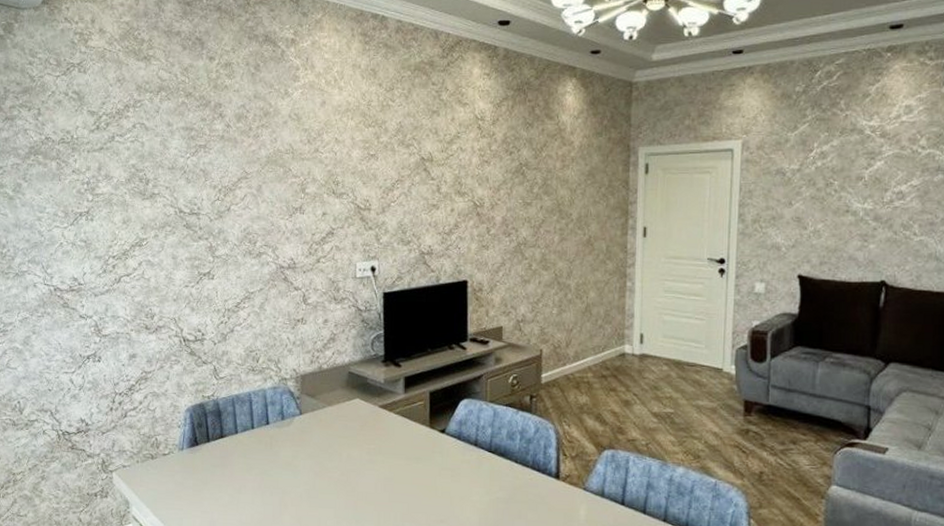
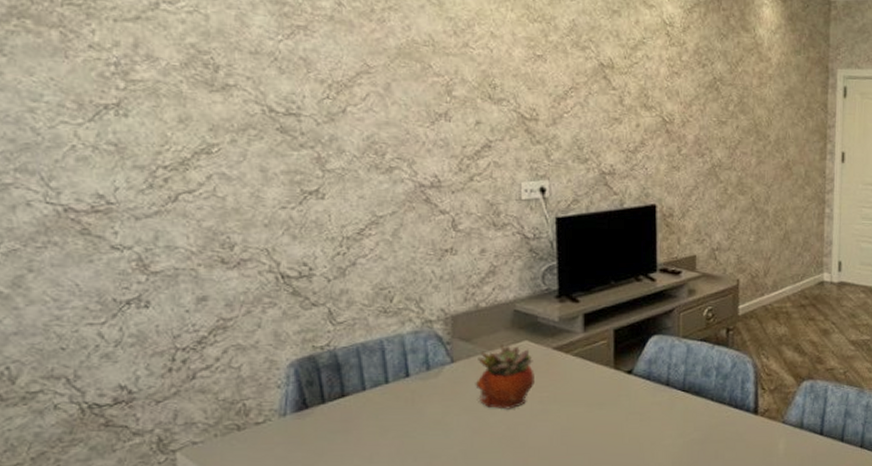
succulent planter: none [317,400,364,458] -> present [475,344,535,410]

